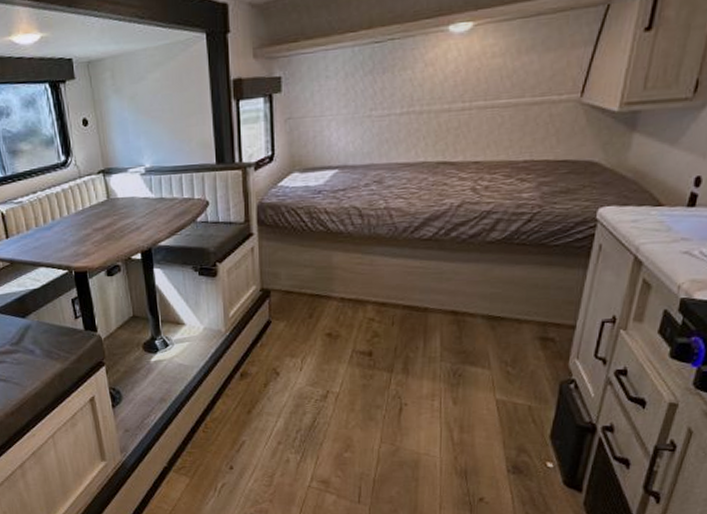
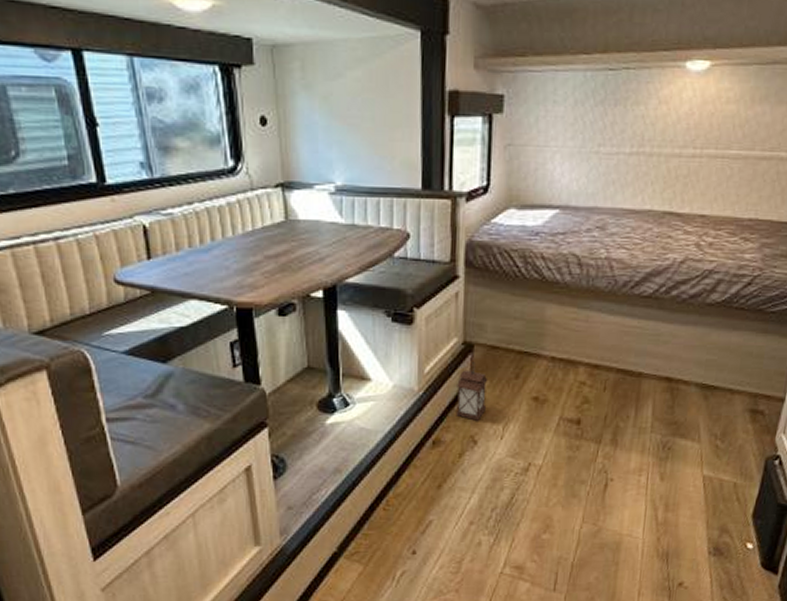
lantern: none [258,305,286,357] -> present [455,362,488,422]

